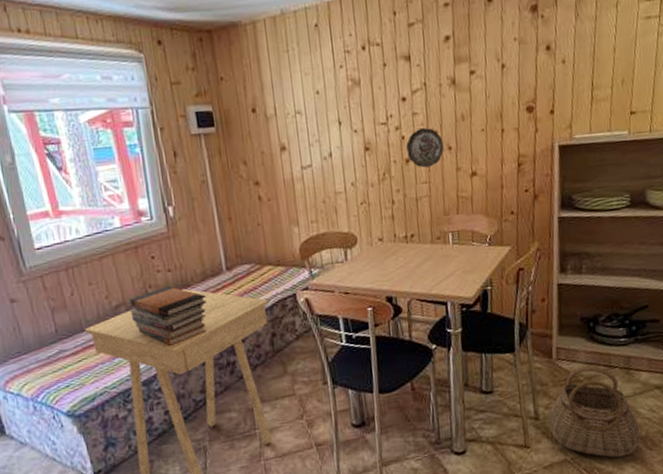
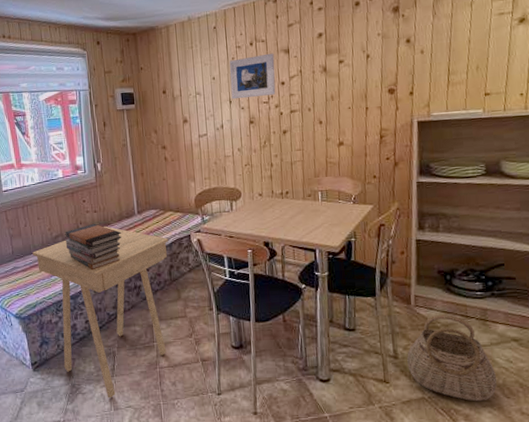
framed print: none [336,60,396,120] -> present [229,53,276,100]
decorative plate: present [406,127,444,168] -> none [284,105,316,138]

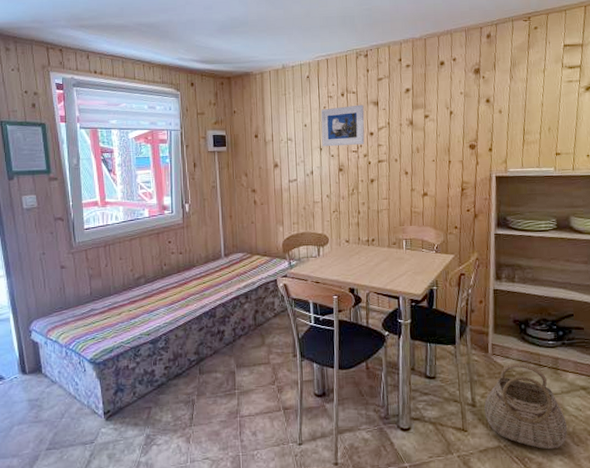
side table: present [32,226,169,399] -> none [112,268,255,450]
book stack: present [65,223,122,271] -> none [148,265,208,314]

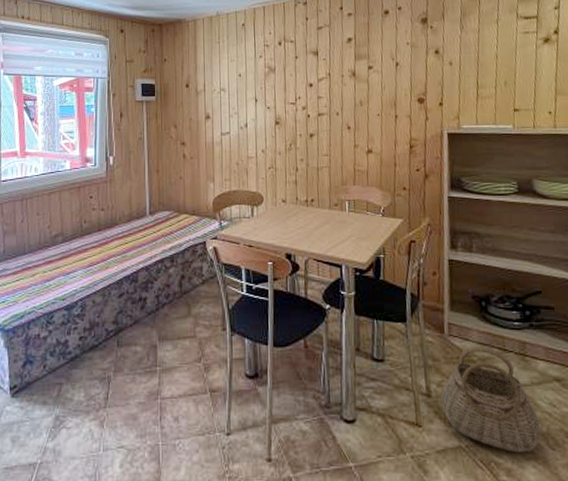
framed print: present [320,104,365,147] -> none [256,54,304,98]

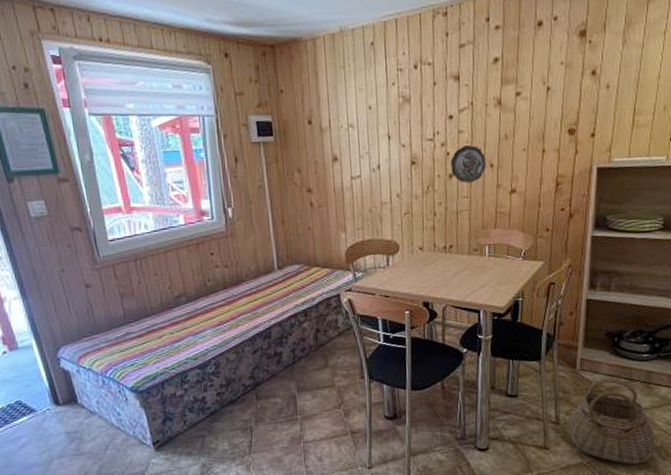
decorative plate: none [311,109,344,143] -> present [451,144,486,183]

